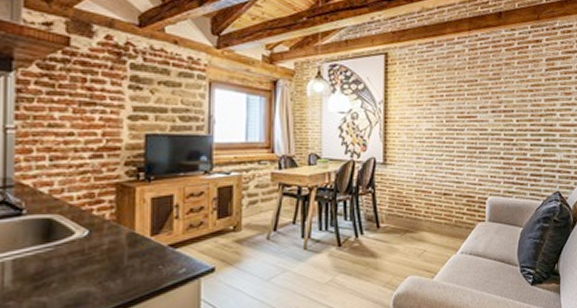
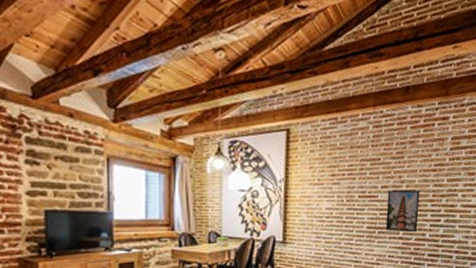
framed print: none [486,109,519,152] -> present [385,189,420,233]

